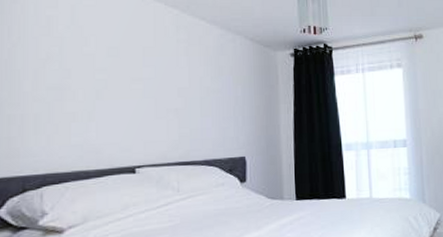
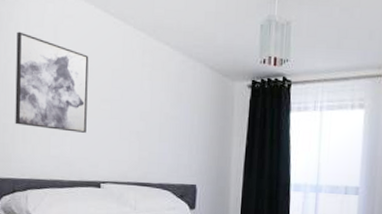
wall art: none [23,14,115,117] -> present [15,31,89,133]

